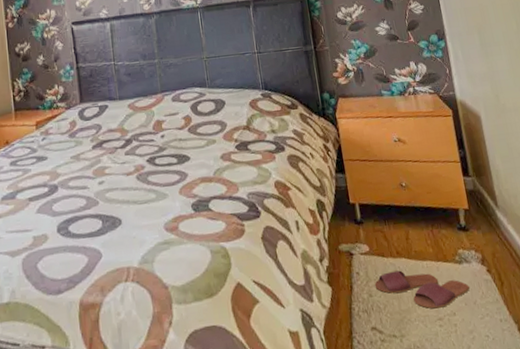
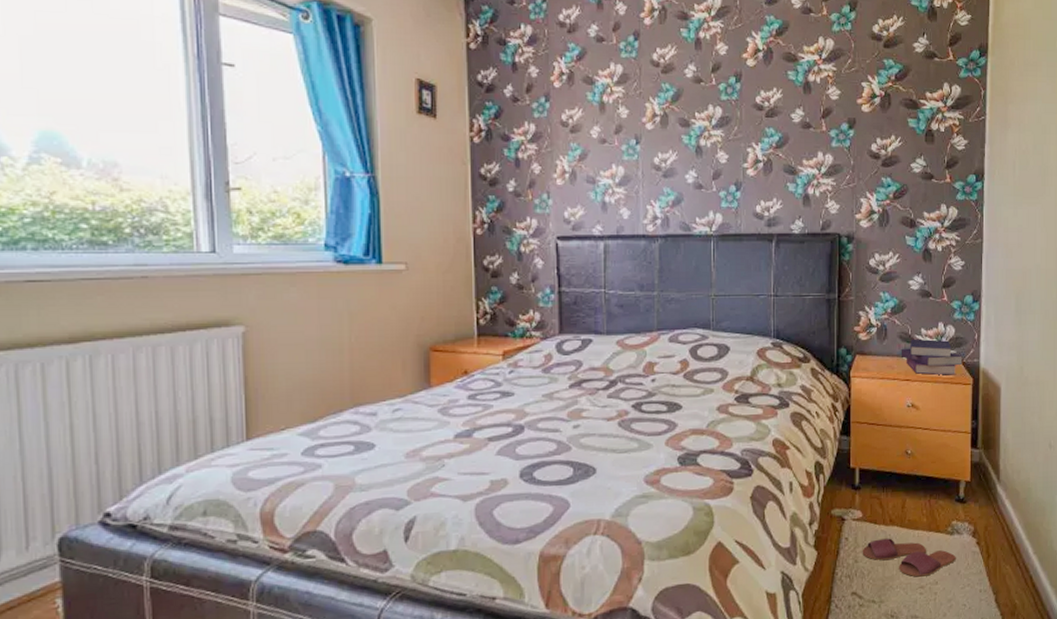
book: none [380,77,440,111] -> present [902,338,963,375]

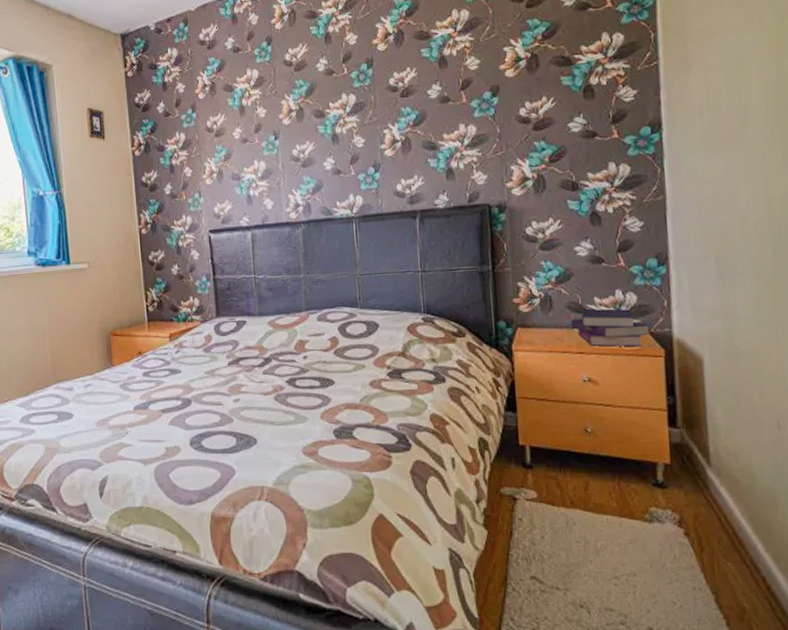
slippers: present [862,538,956,577] -> none [539,522,658,566]

